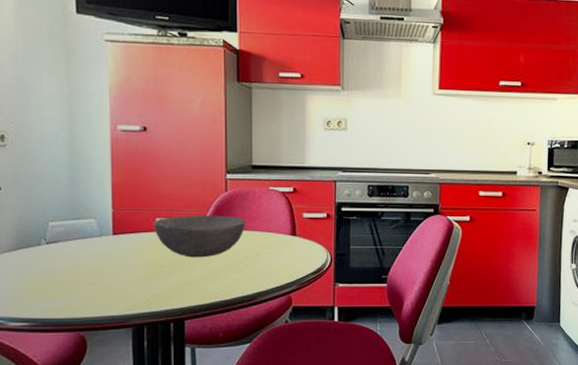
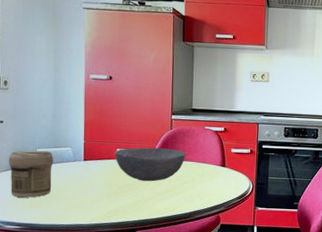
jar: none [10,224,72,285] -> present [9,150,53,198]

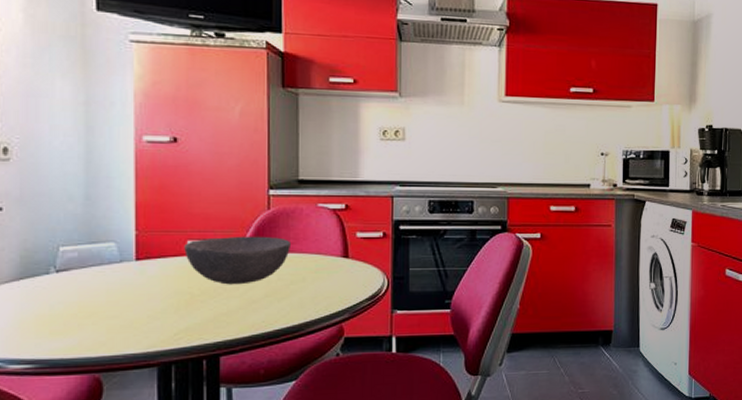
jar: present [9,150,53,198] -> none [12,249,86,321]

